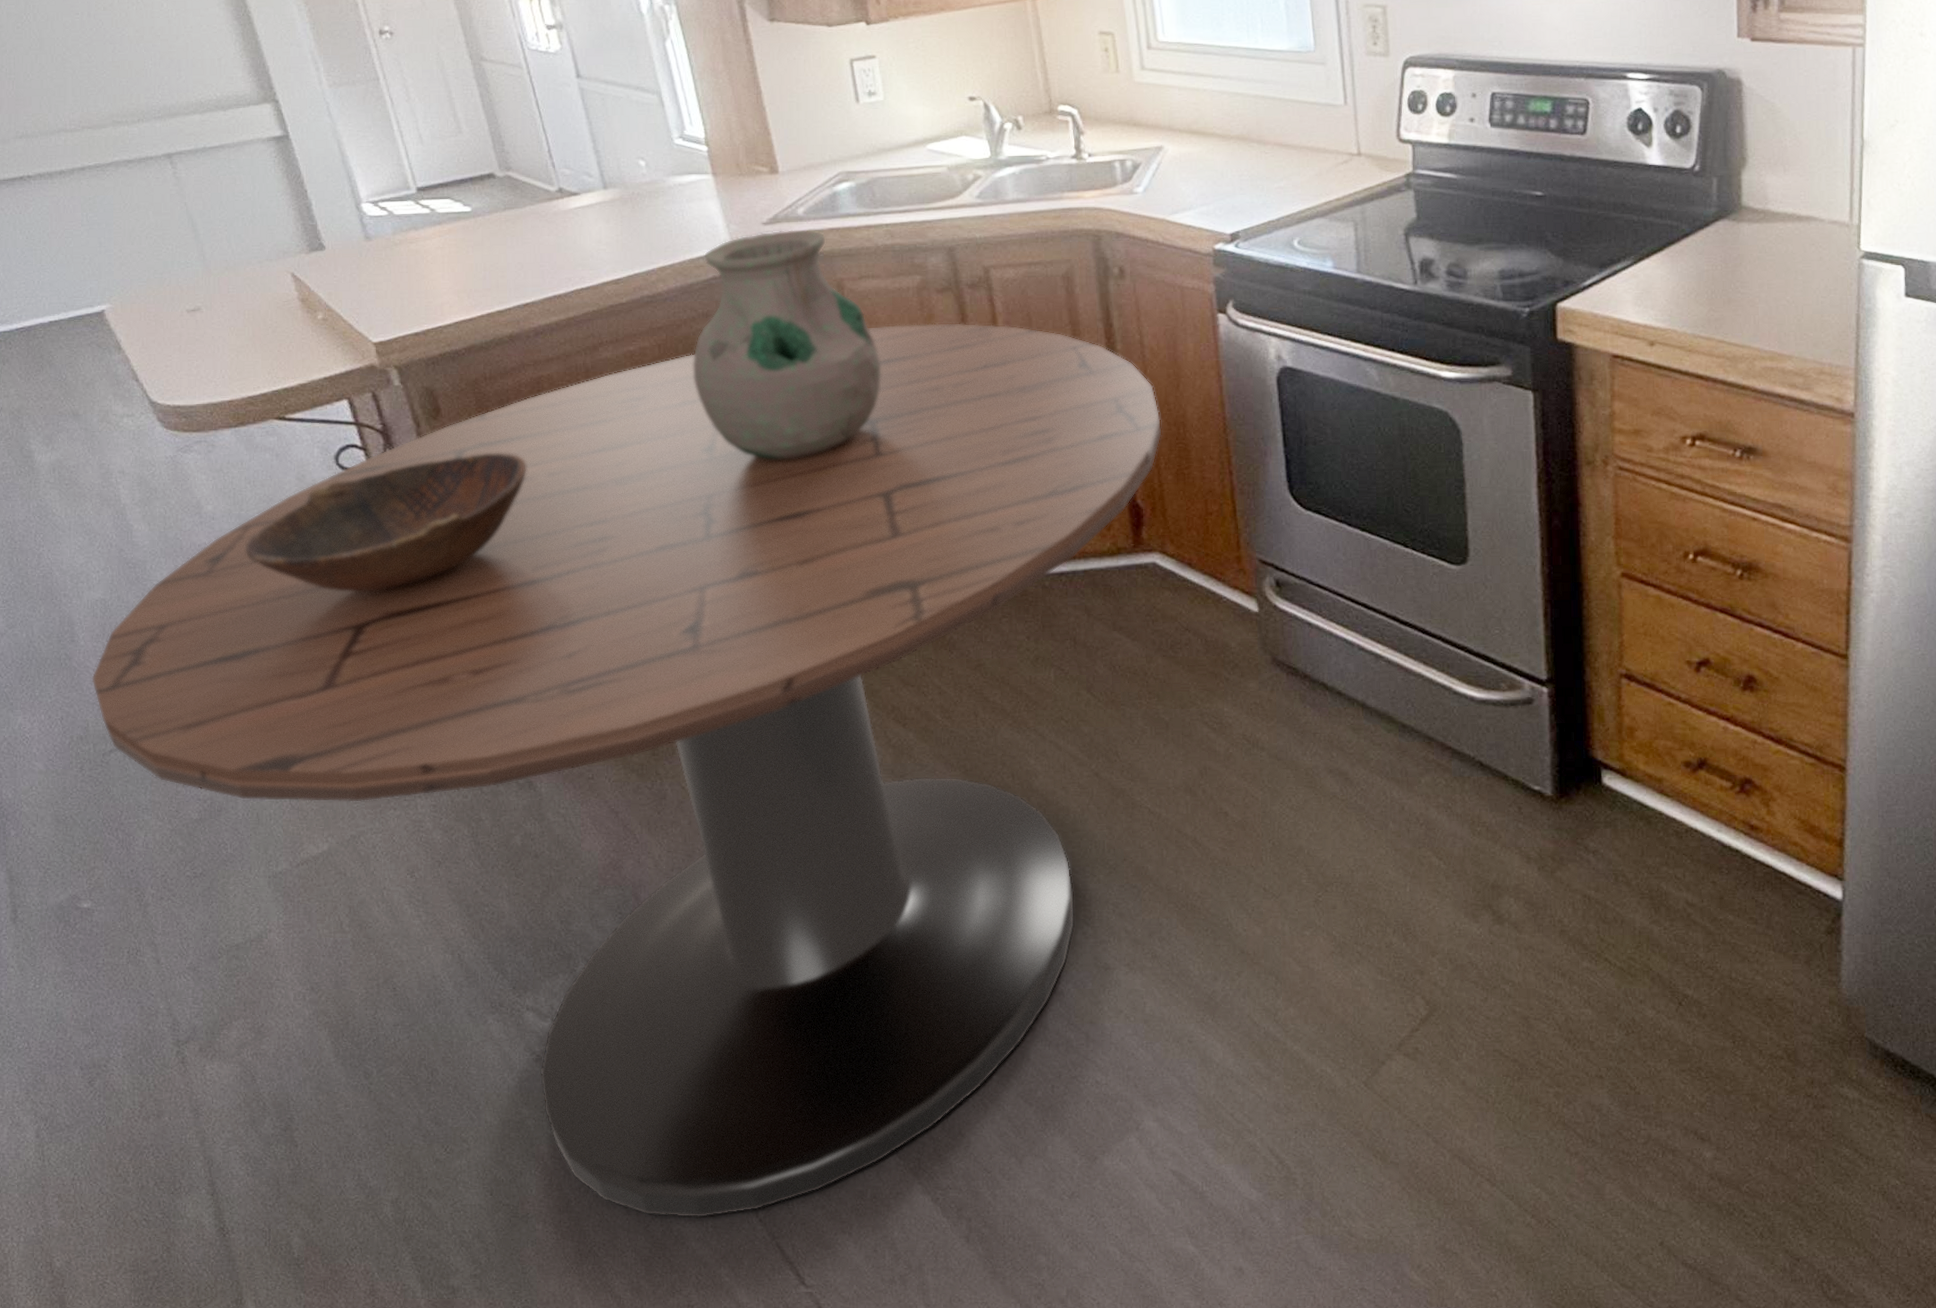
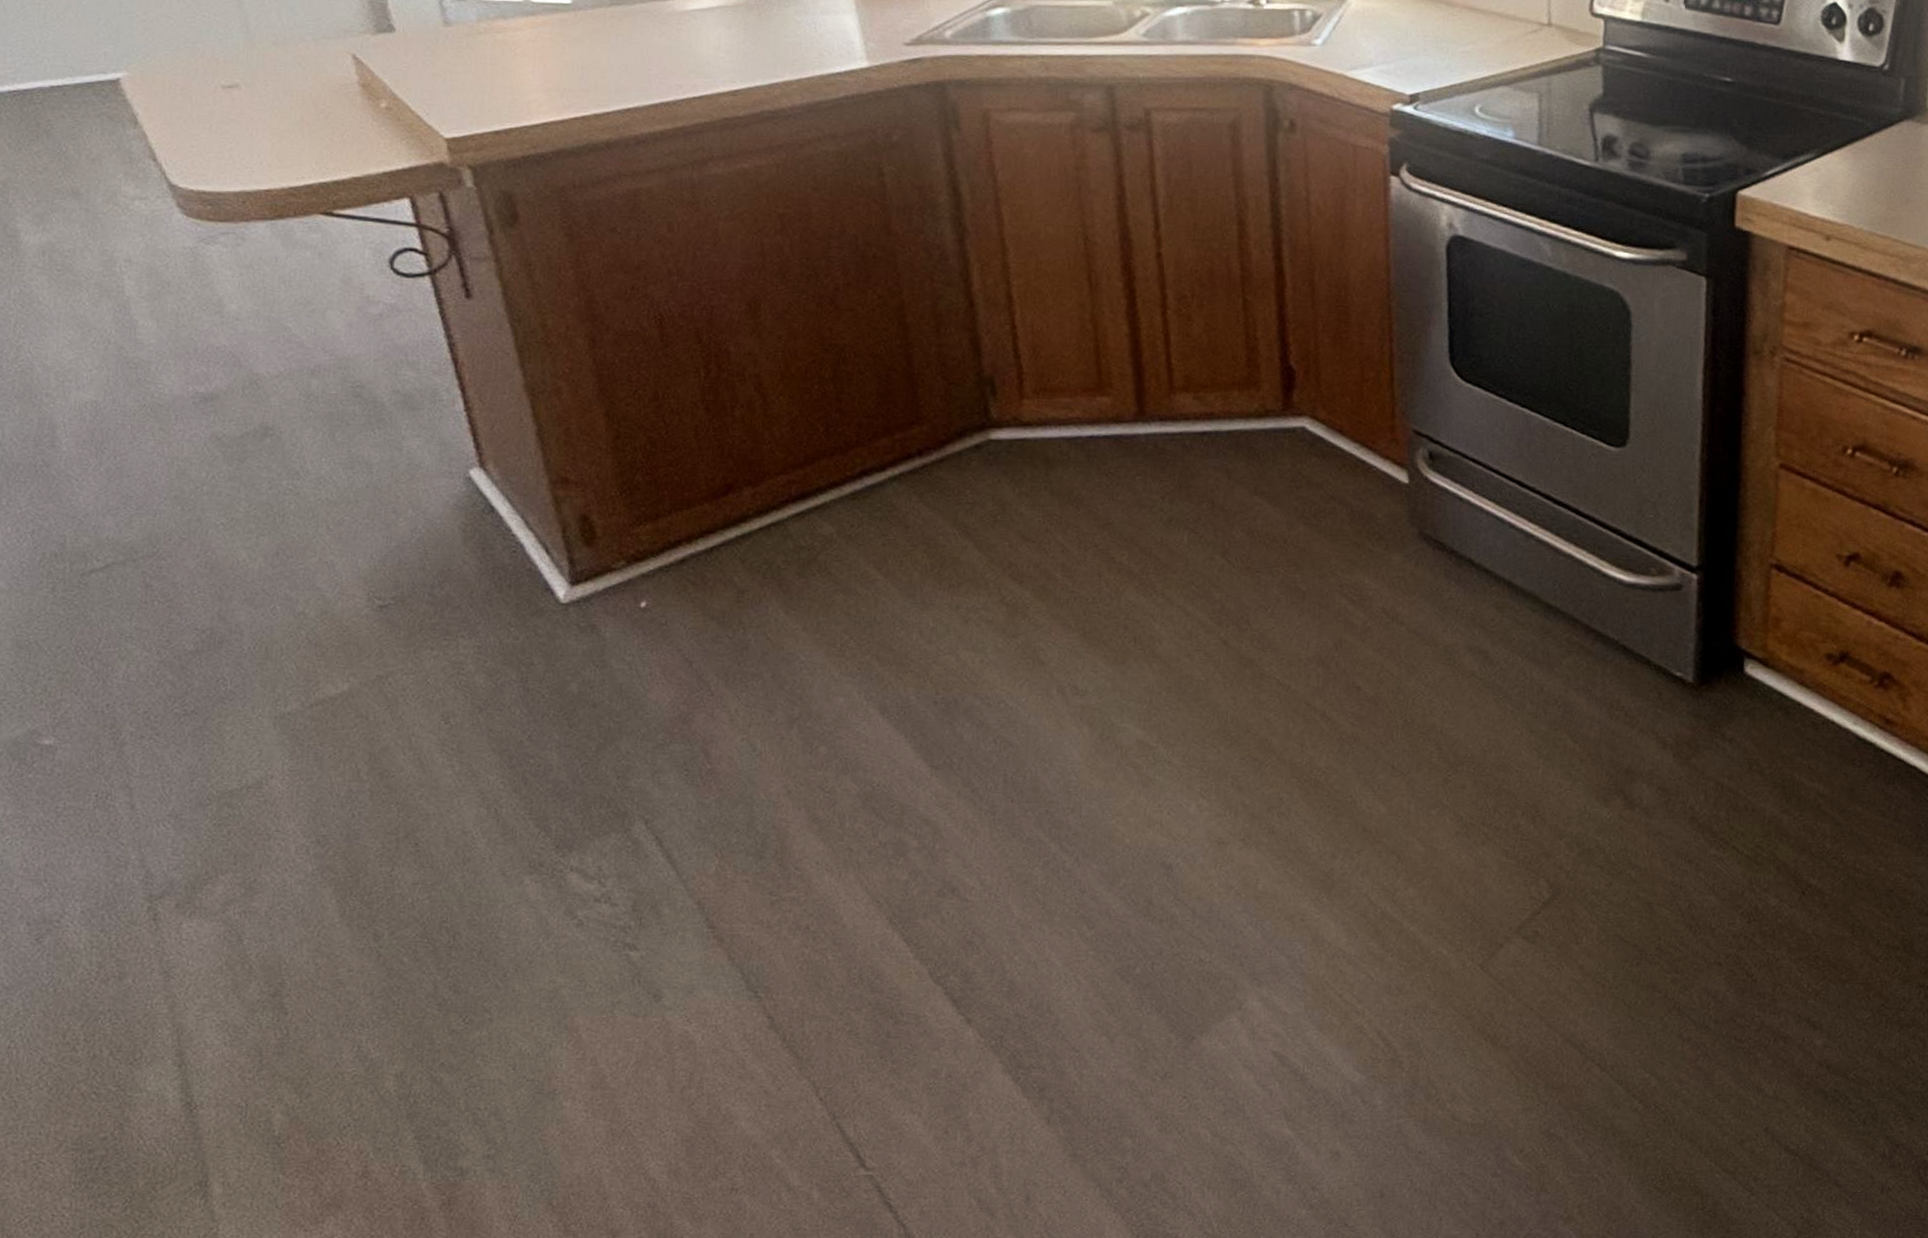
dining table: present [91,323,1162,1219] -> none [73,161,1323,1097]
bowl: present [246,453,527,591] -> none [274,268,615,410]
vase: present [693,229,881,460] -> none [814,52,1024,296]

